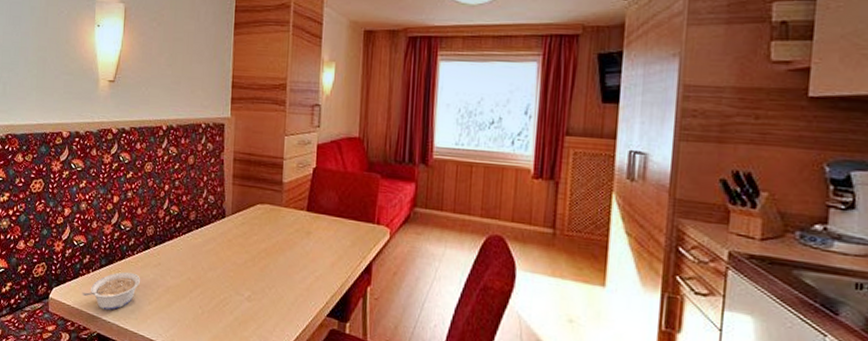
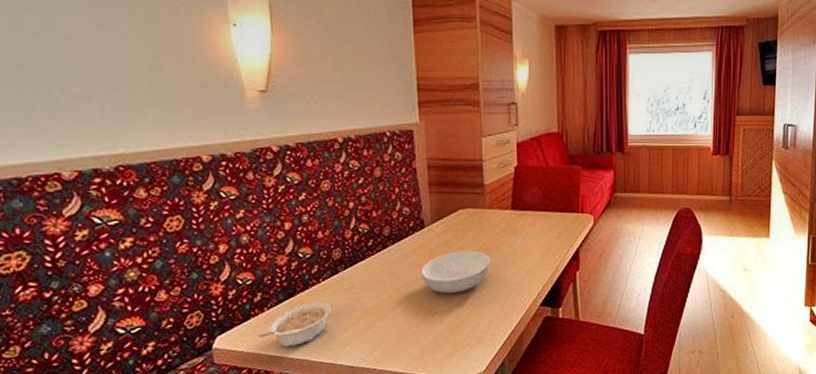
serving bowl: none [218,244,282,287] -> present [421,250,490,293]

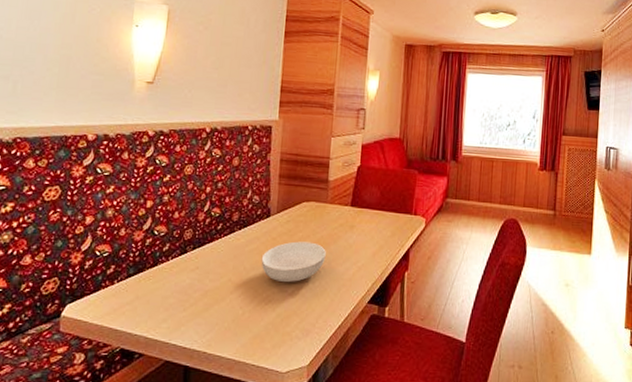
legume: present [258,302,332,348] -> none [104,279,176,323]

